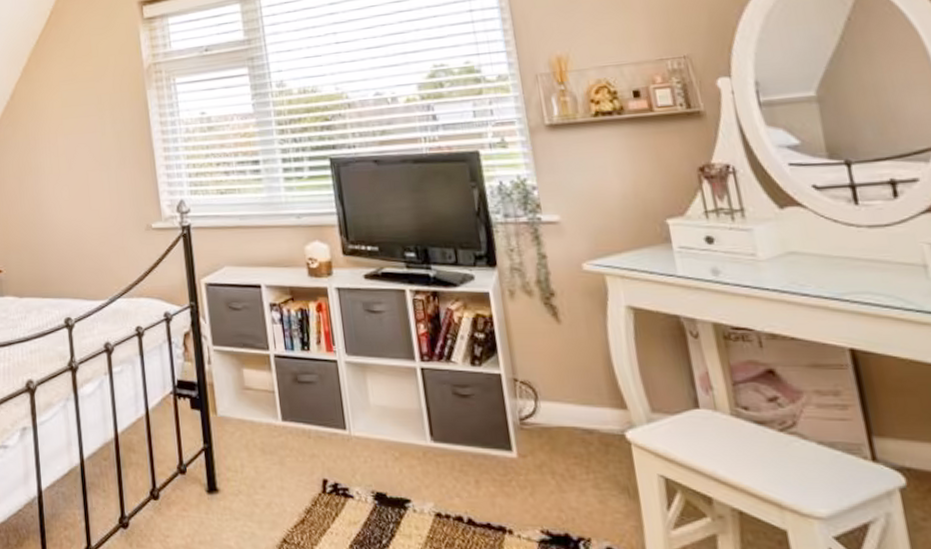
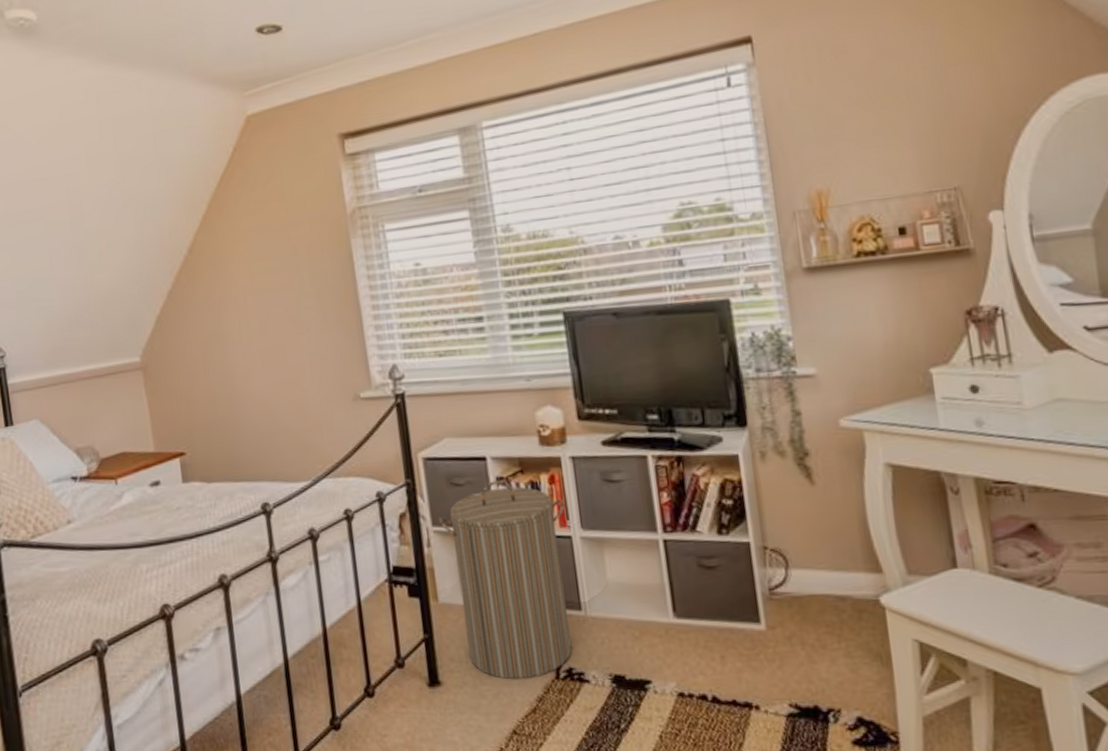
laundry hamper: none [218,307,338,491] -> present [438,480,573,680]

